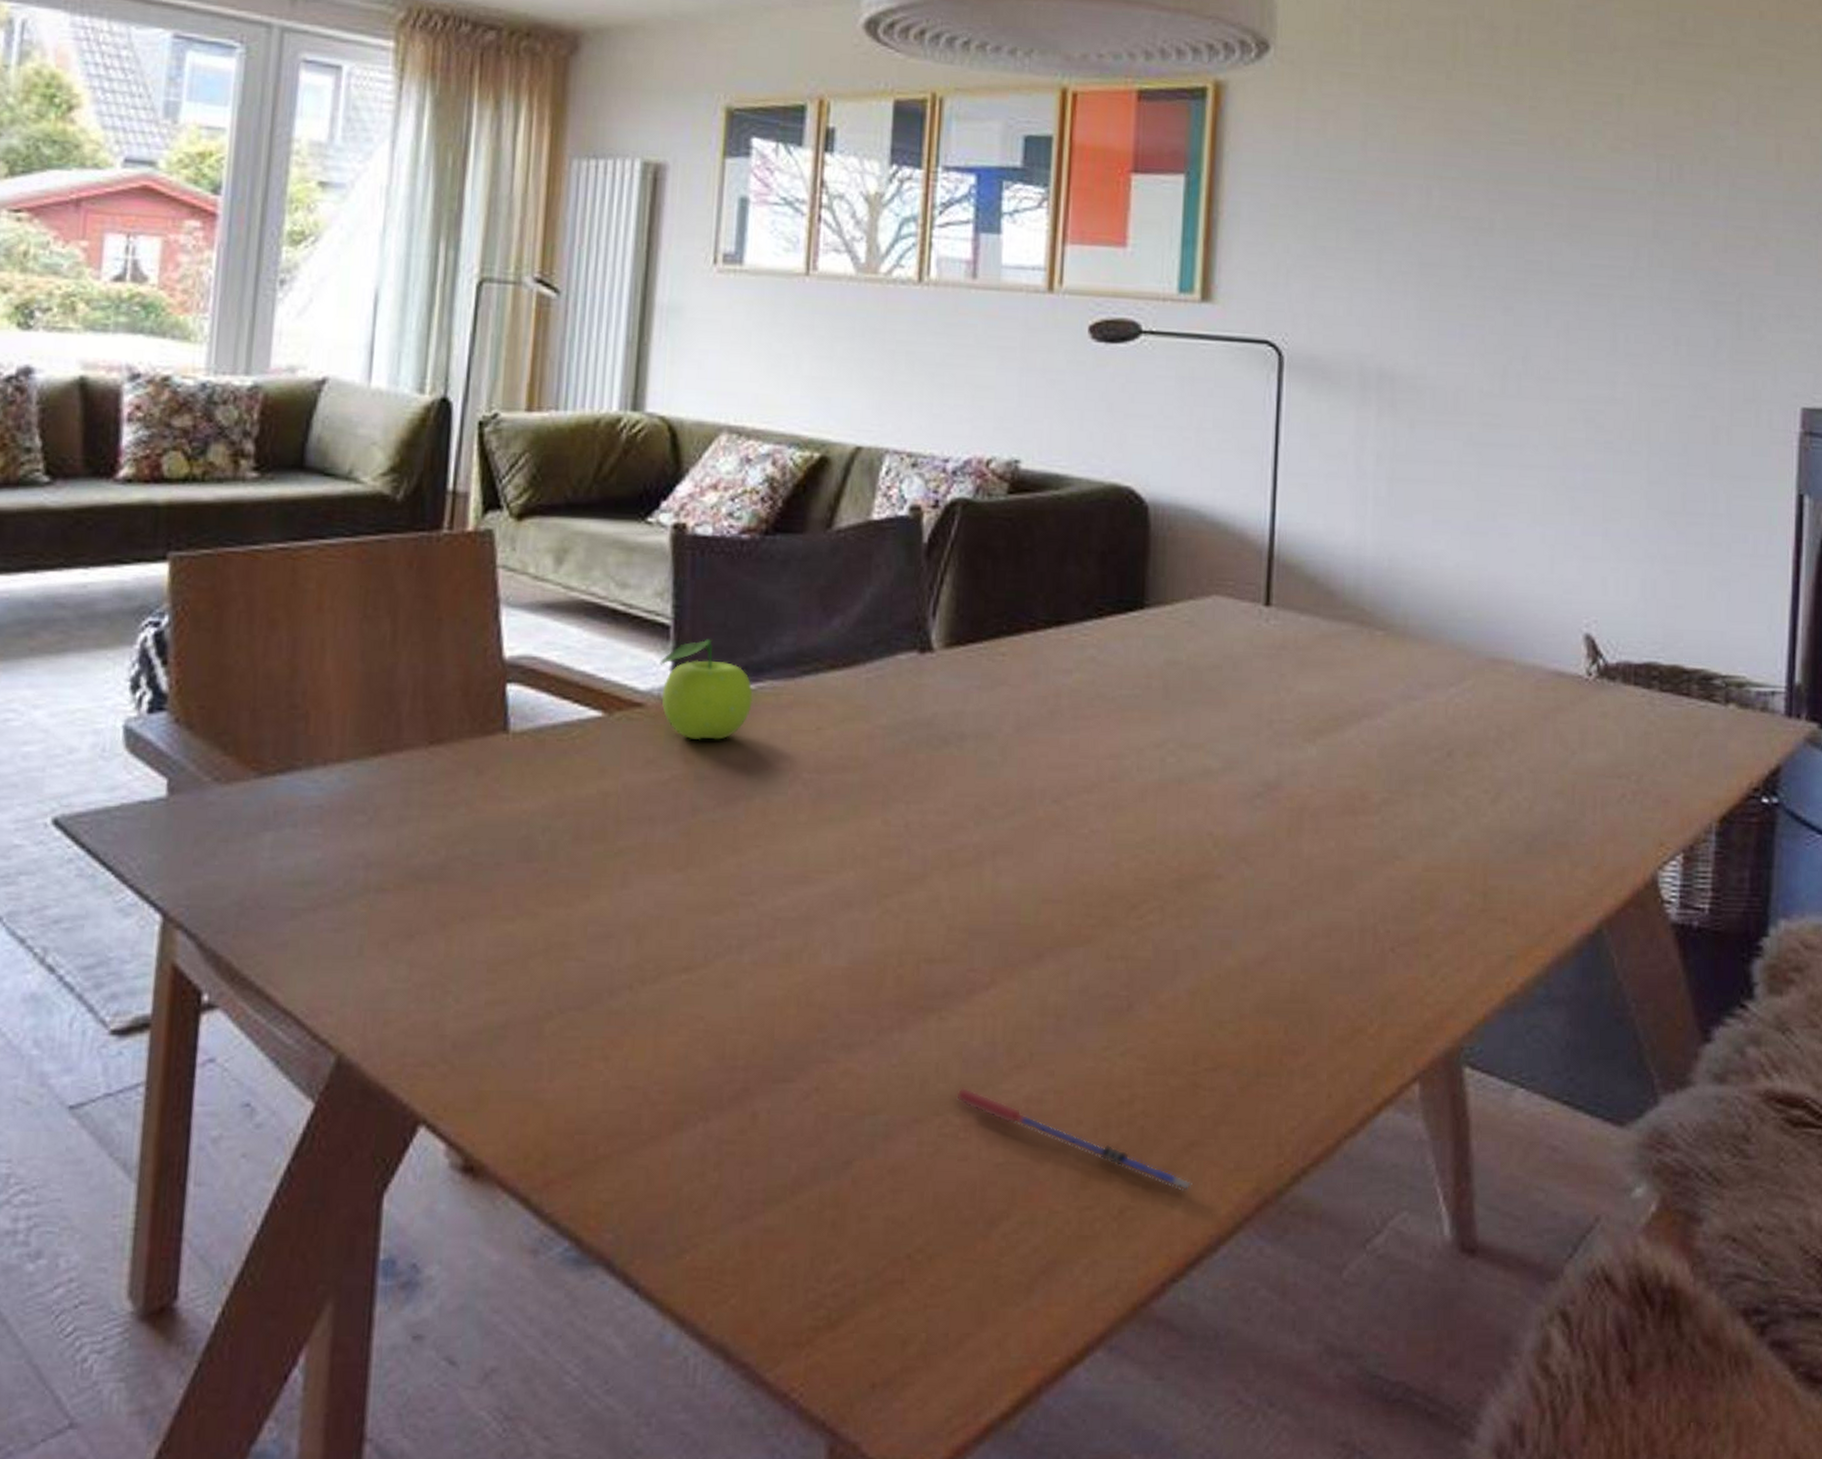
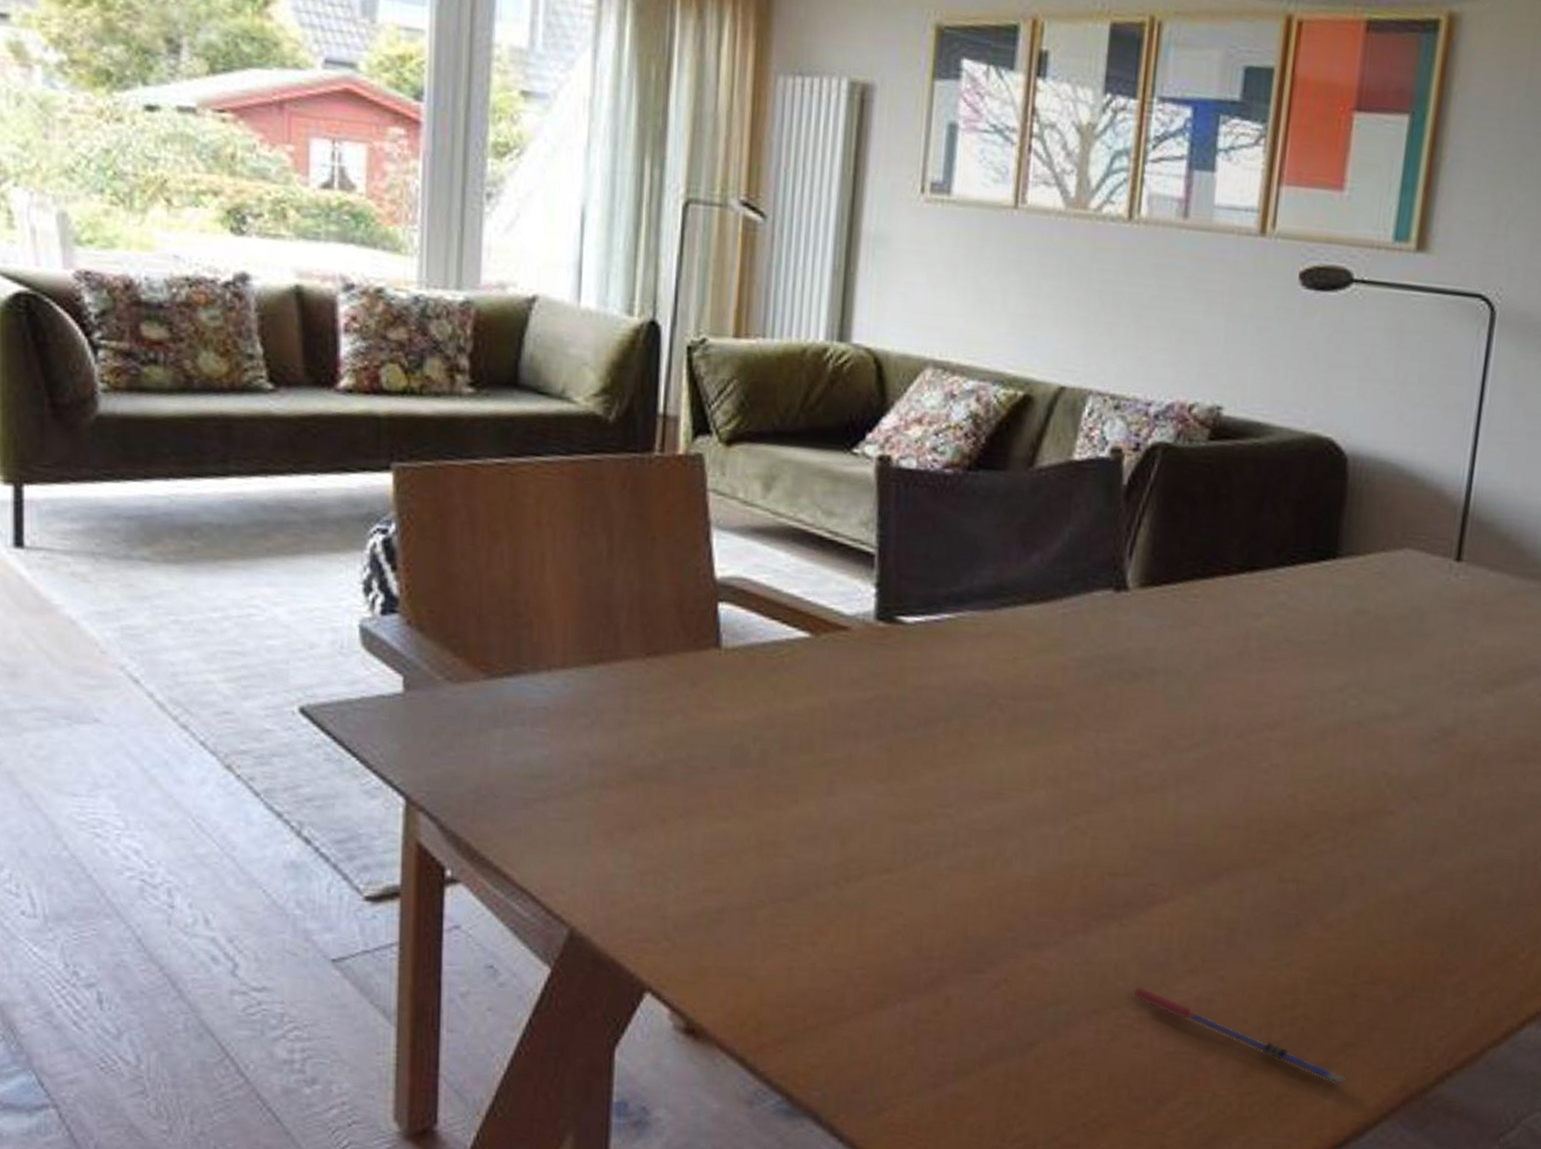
fruit: present [659,639,753,741] -> none [864,569,954,665]

